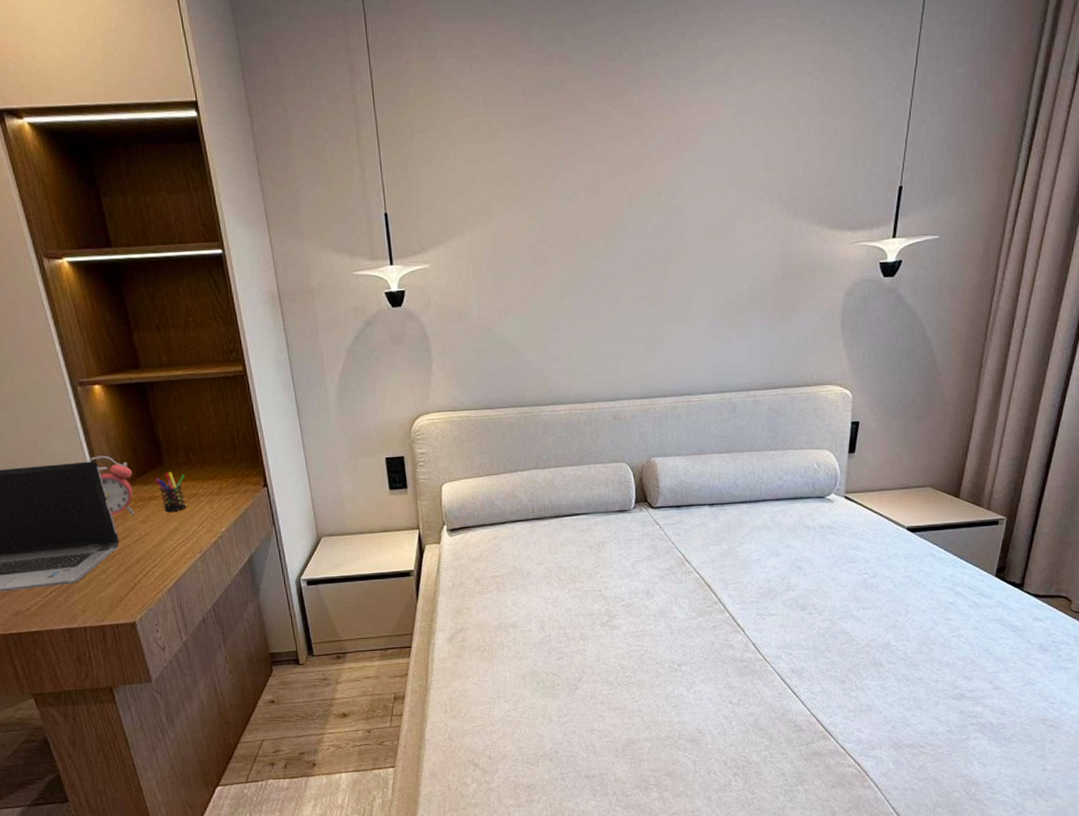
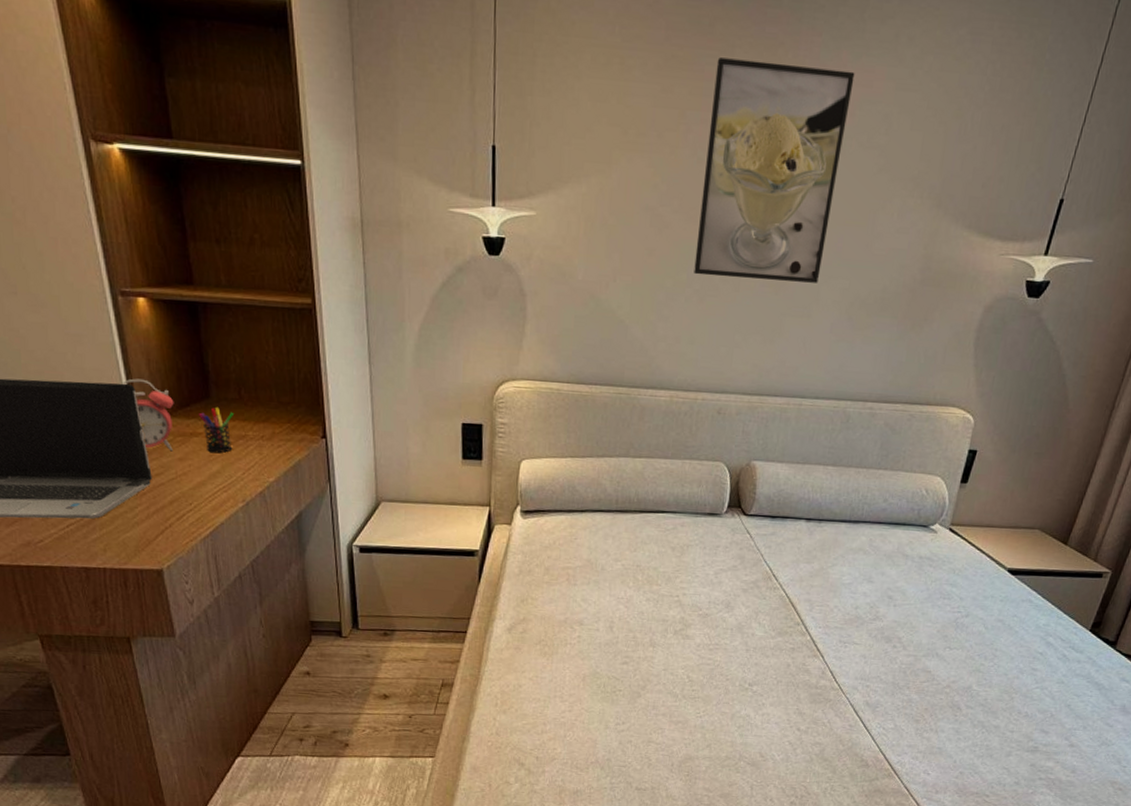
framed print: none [571,104,695,299] -> present [694,57,855,283]

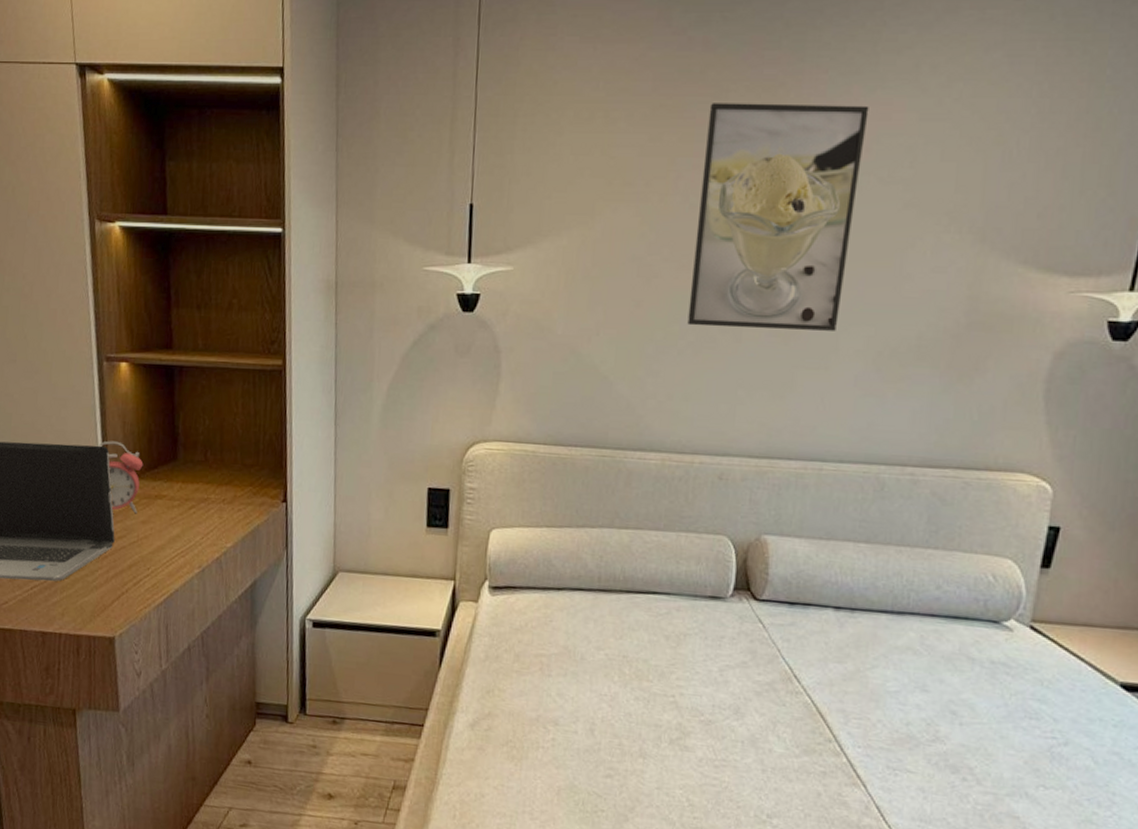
pen holder: present [199,406,233,454] -> none [165,469,198,517]

